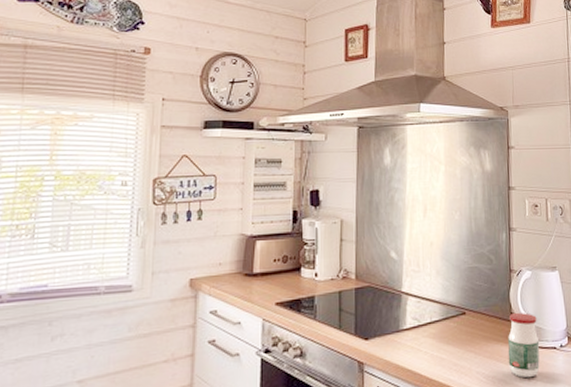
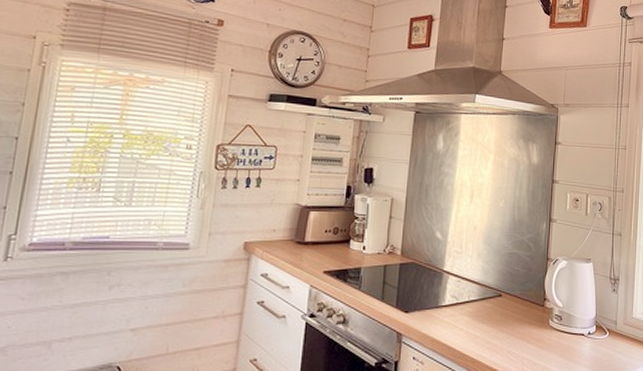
jar: present [507,313,540,378] -> none [538,300,569,361]

